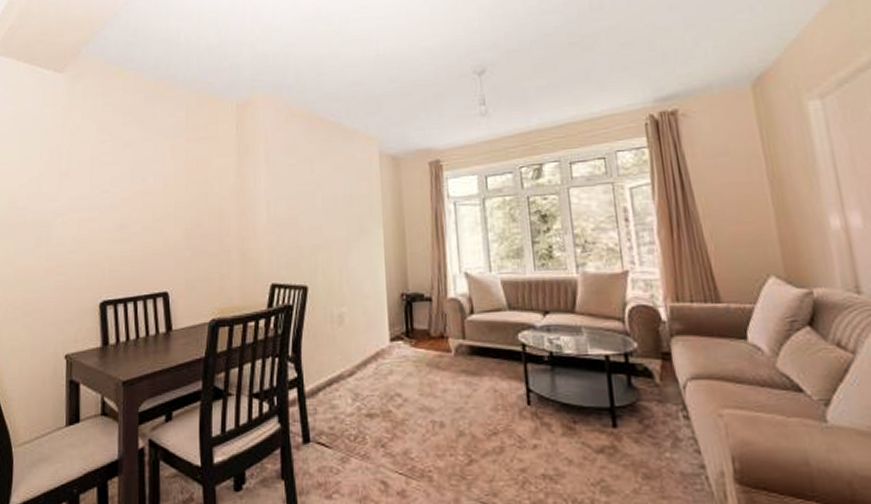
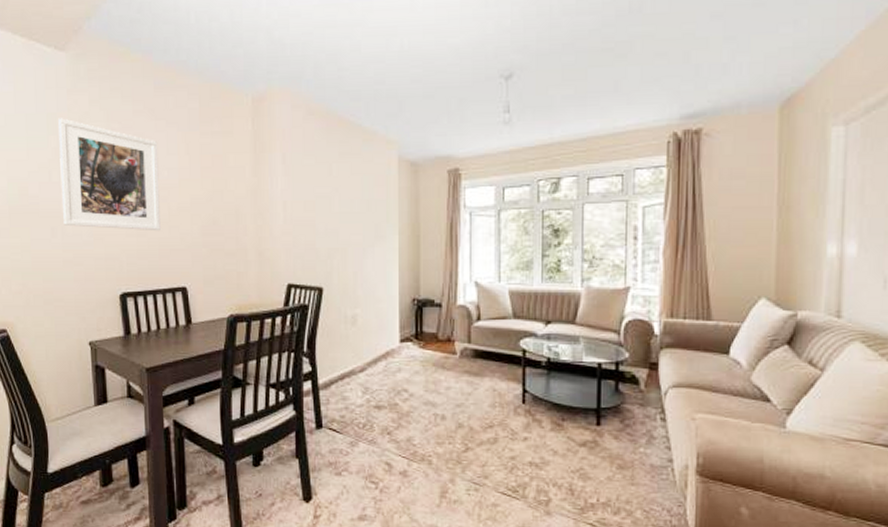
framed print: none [48,133,145,237] -> present [58,118,161,232]

